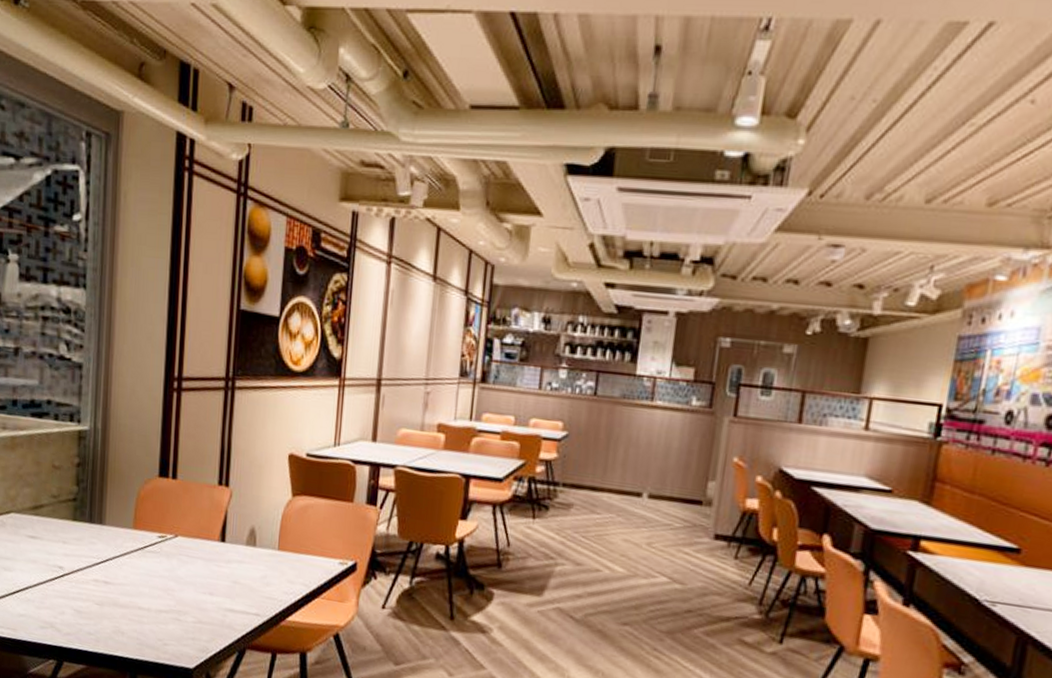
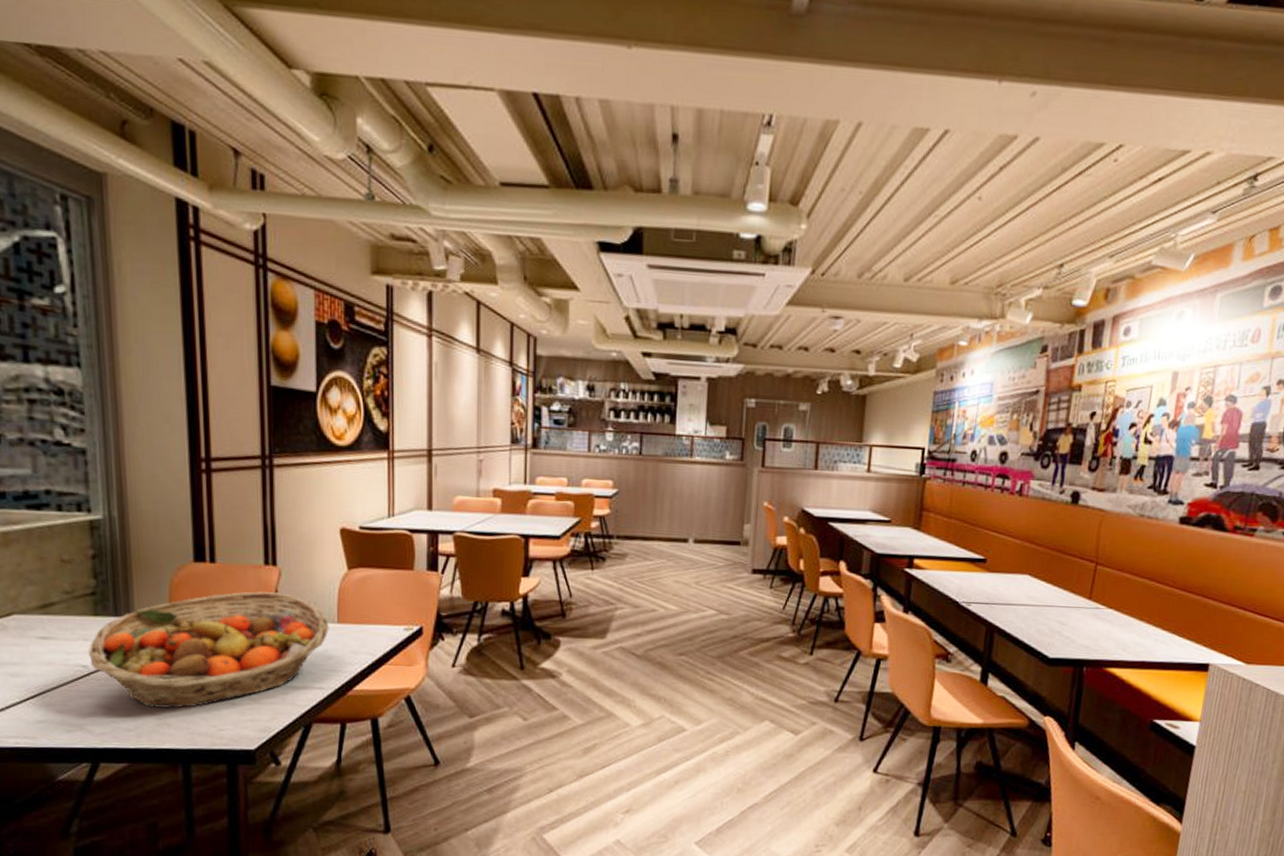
fruit basket: none [65,510,270,620] -> present [89,591,329,709]

